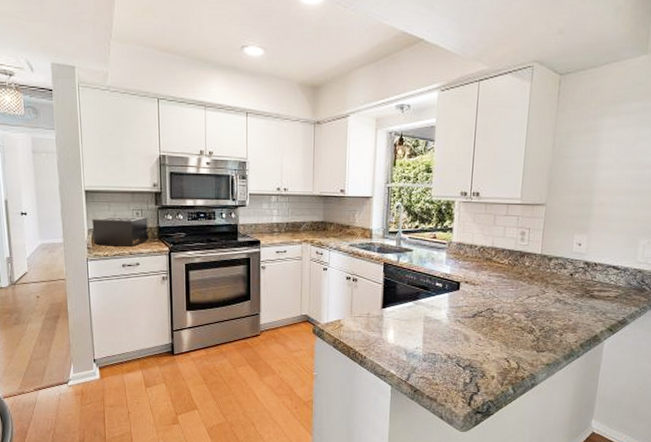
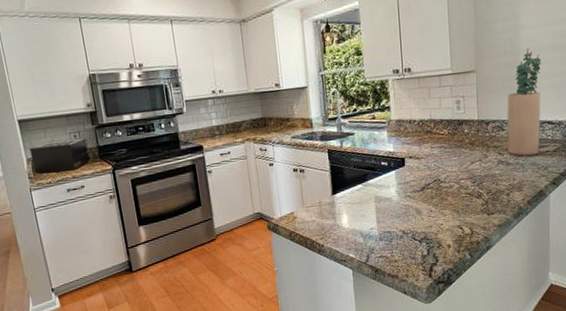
vase: none [567,189,616,299] -> present [506,48,542,157]

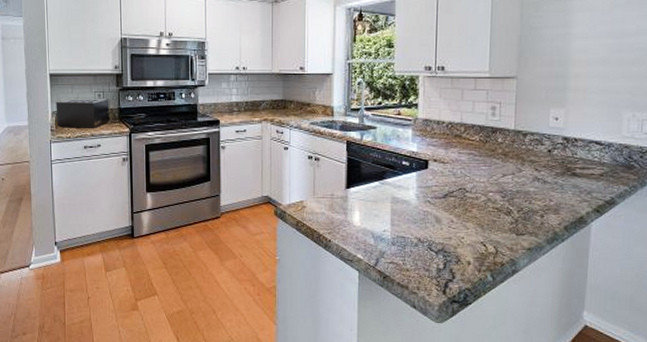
vase: present [506,48,542,157] -> none [546,59,594,178]

